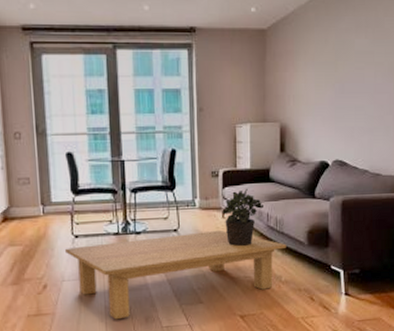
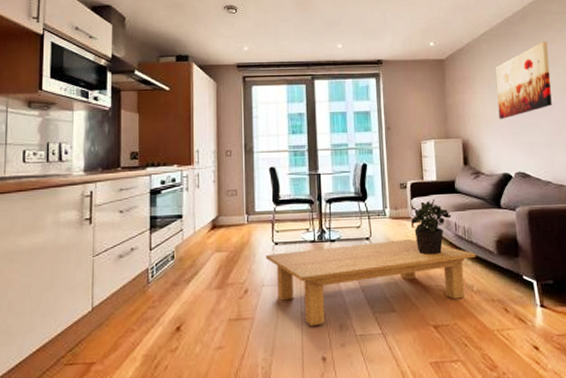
wall art: none [321,11,380,101] -> present [495,41,552,119]

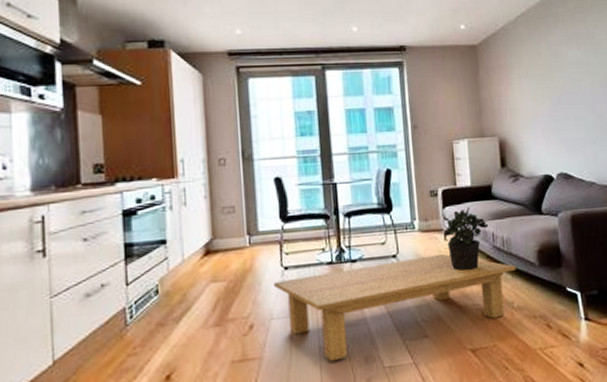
wall art: present [495,41,552,119] -> none [534,24,596,114]

